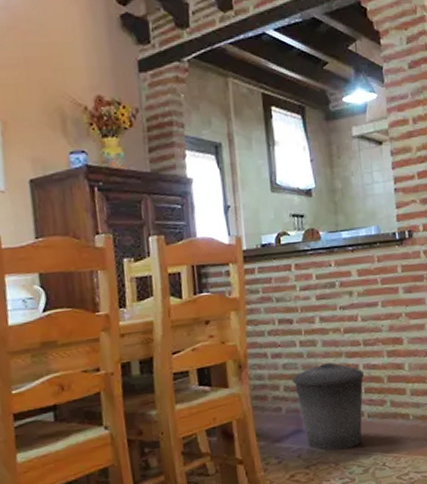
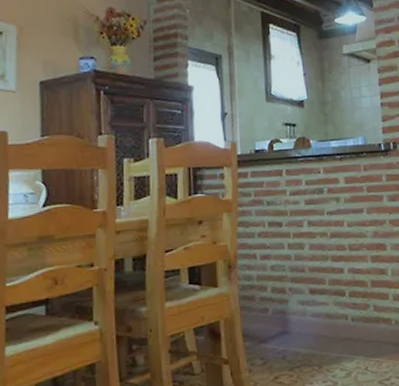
trash can: present [292,363,365,451] -> none [279,266,349,353]

